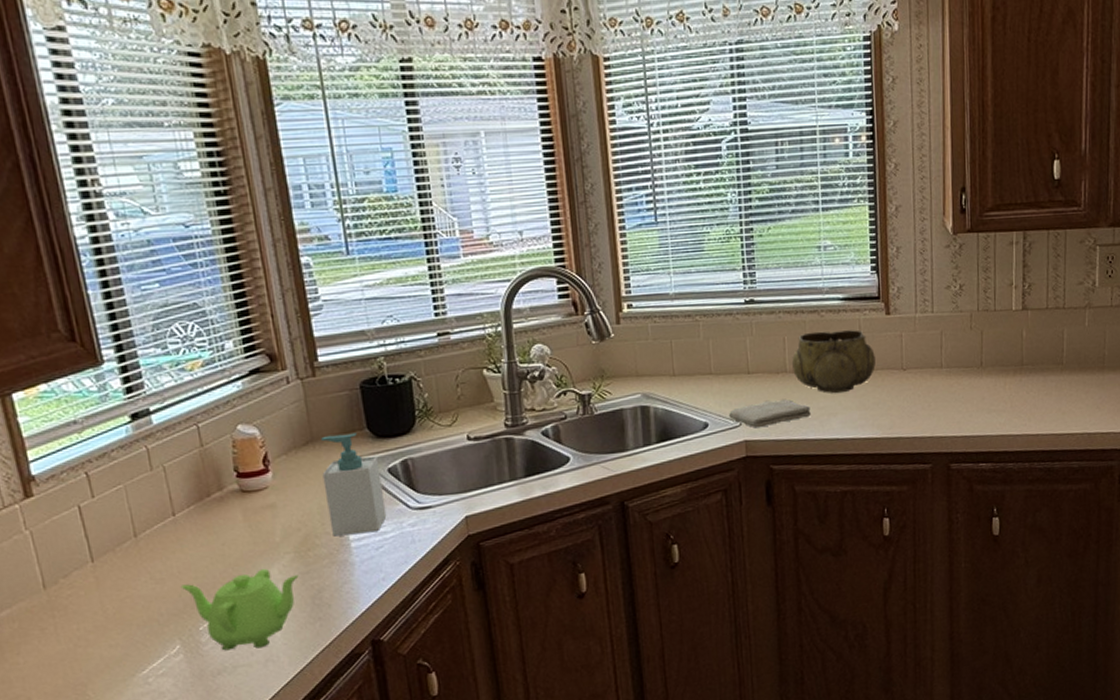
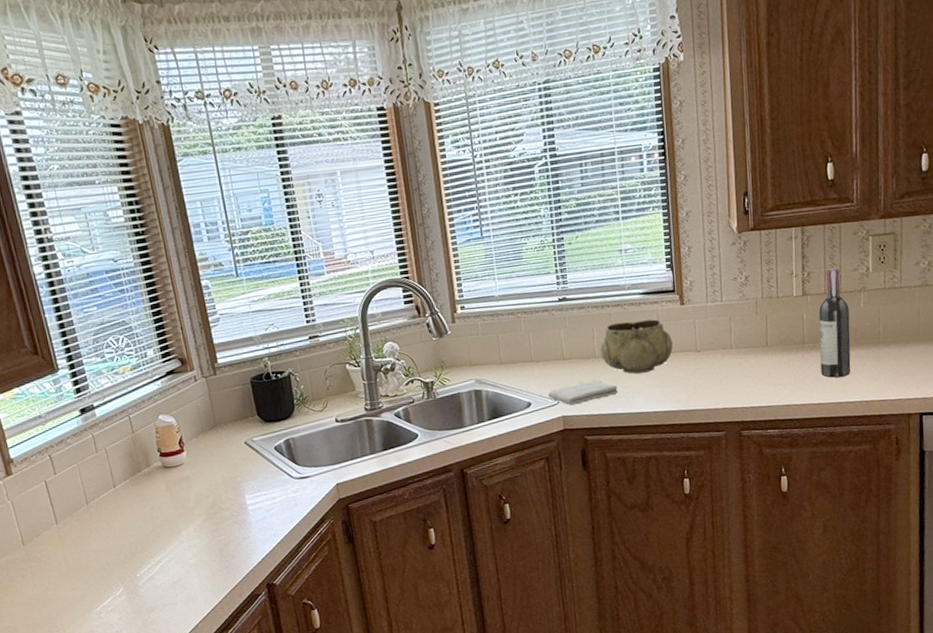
teapot: present [180,568,299,651] -> none [121,527,210,593]
soap bottle: present [321,433,387,537] -> none [222,419,275,502]
wine bottle: none [1039,280,1073,406] -> present [818,268,851,378]

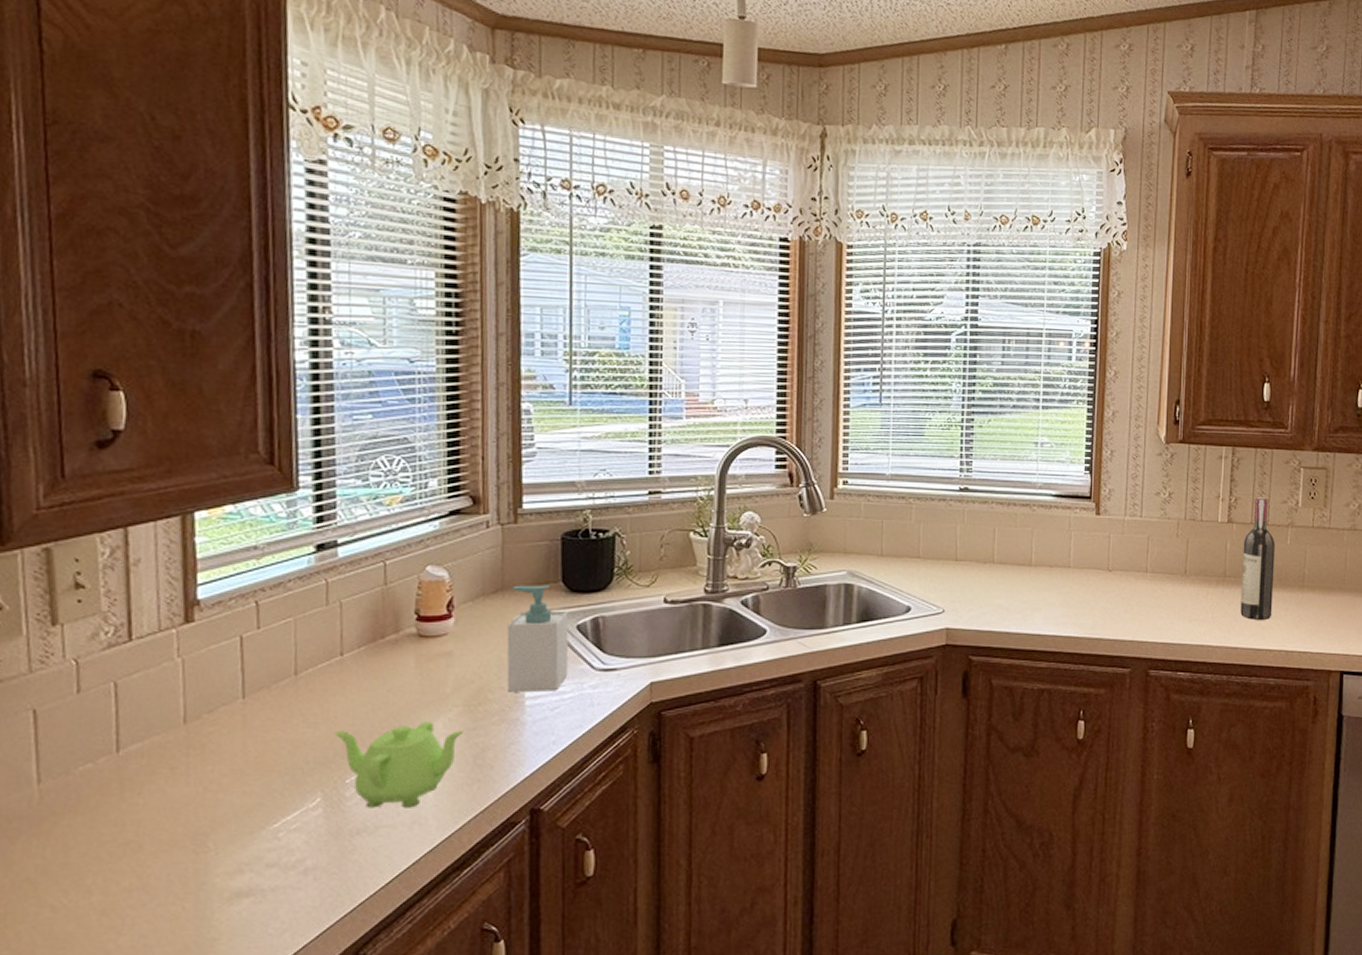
teapot: none [121,527,210,593] -> present [334,720,464,808]
soap bottle: none [222,419,275,502] -> present [506,585,569,692]
washcloth: present [547,380,618,406] -> none [931,589,1015,617]
decorative bowl: present [600,319,673,374] -> none [1000,525,1082,589]

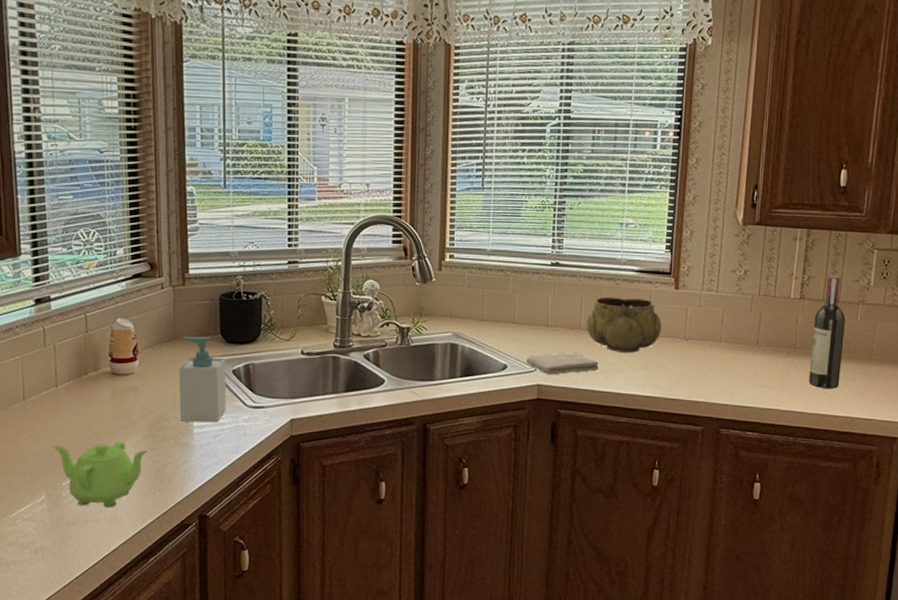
washcloth: none [931,589,1015,617] -> present [525,351,599,375]
decorative bowl: none [1000,525,1082,589] -> present [587,296,661,354]

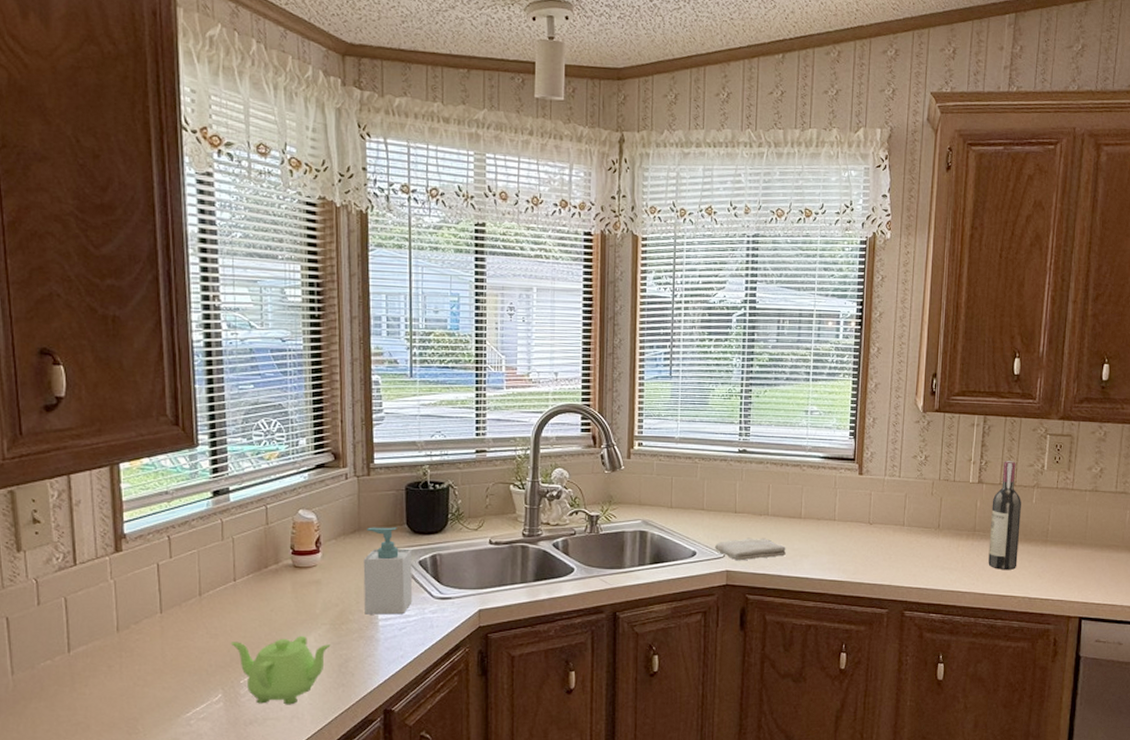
decorative bowl: present [587,296,661,354] -> none [774,483,846,539]

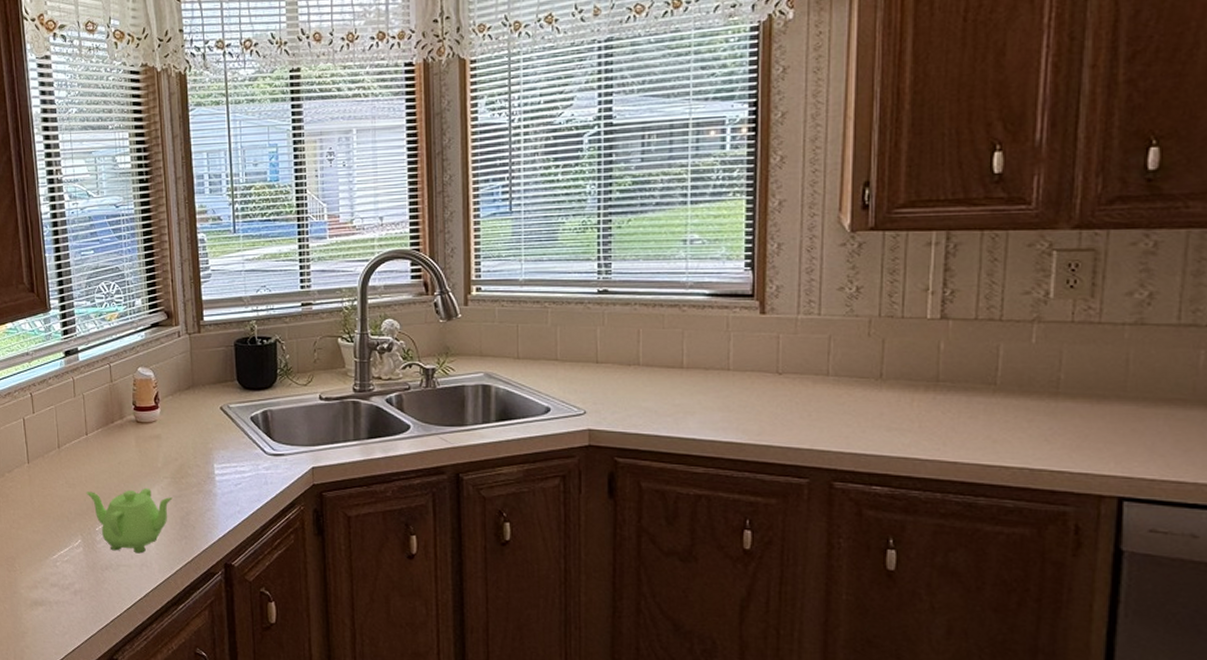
soap bottle: present [363,527,413,615] -> none [198,383,246,470]
washcloth: present [714,537,786,561] -> none [572,391,664,418]
wine bottle: present [988,461,1021,570] -> none [961,288,1012,432]

